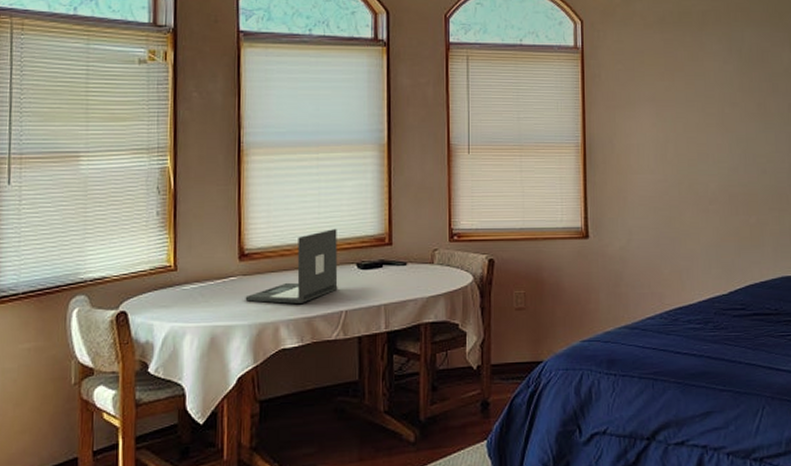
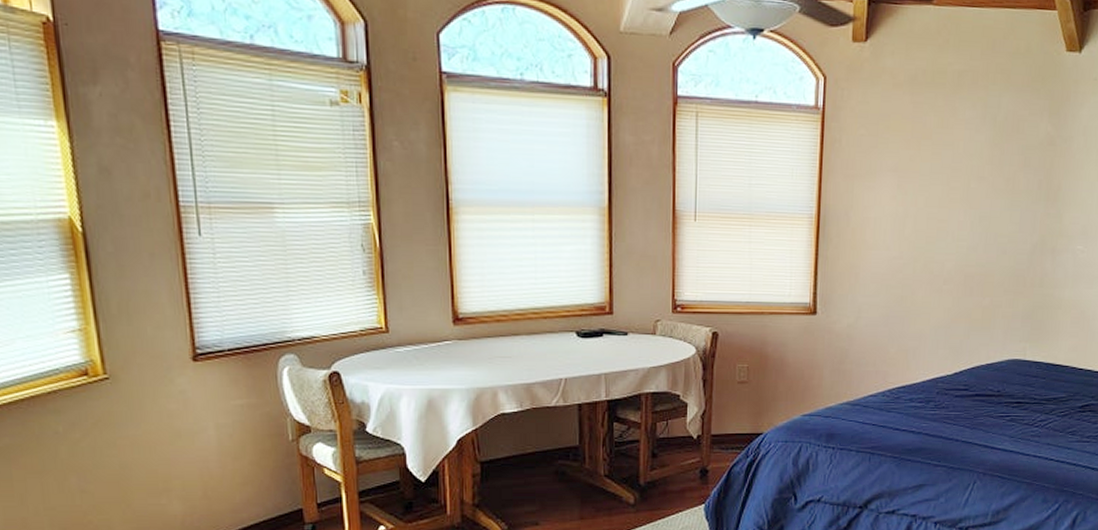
laptop: present [245,229,338,304] -> none [461,296,557,370]

